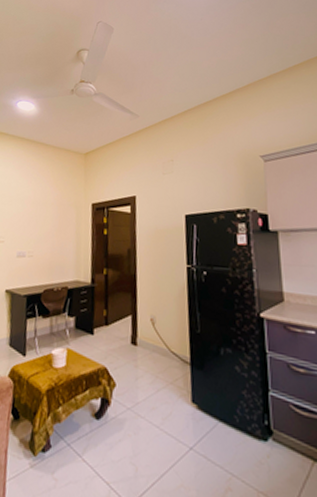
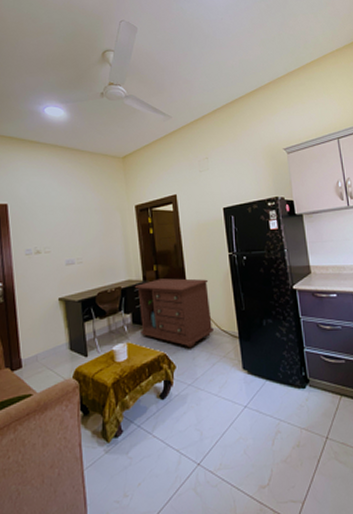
dresser: none [81,283,162,366] -> present [134,278,214,348]

